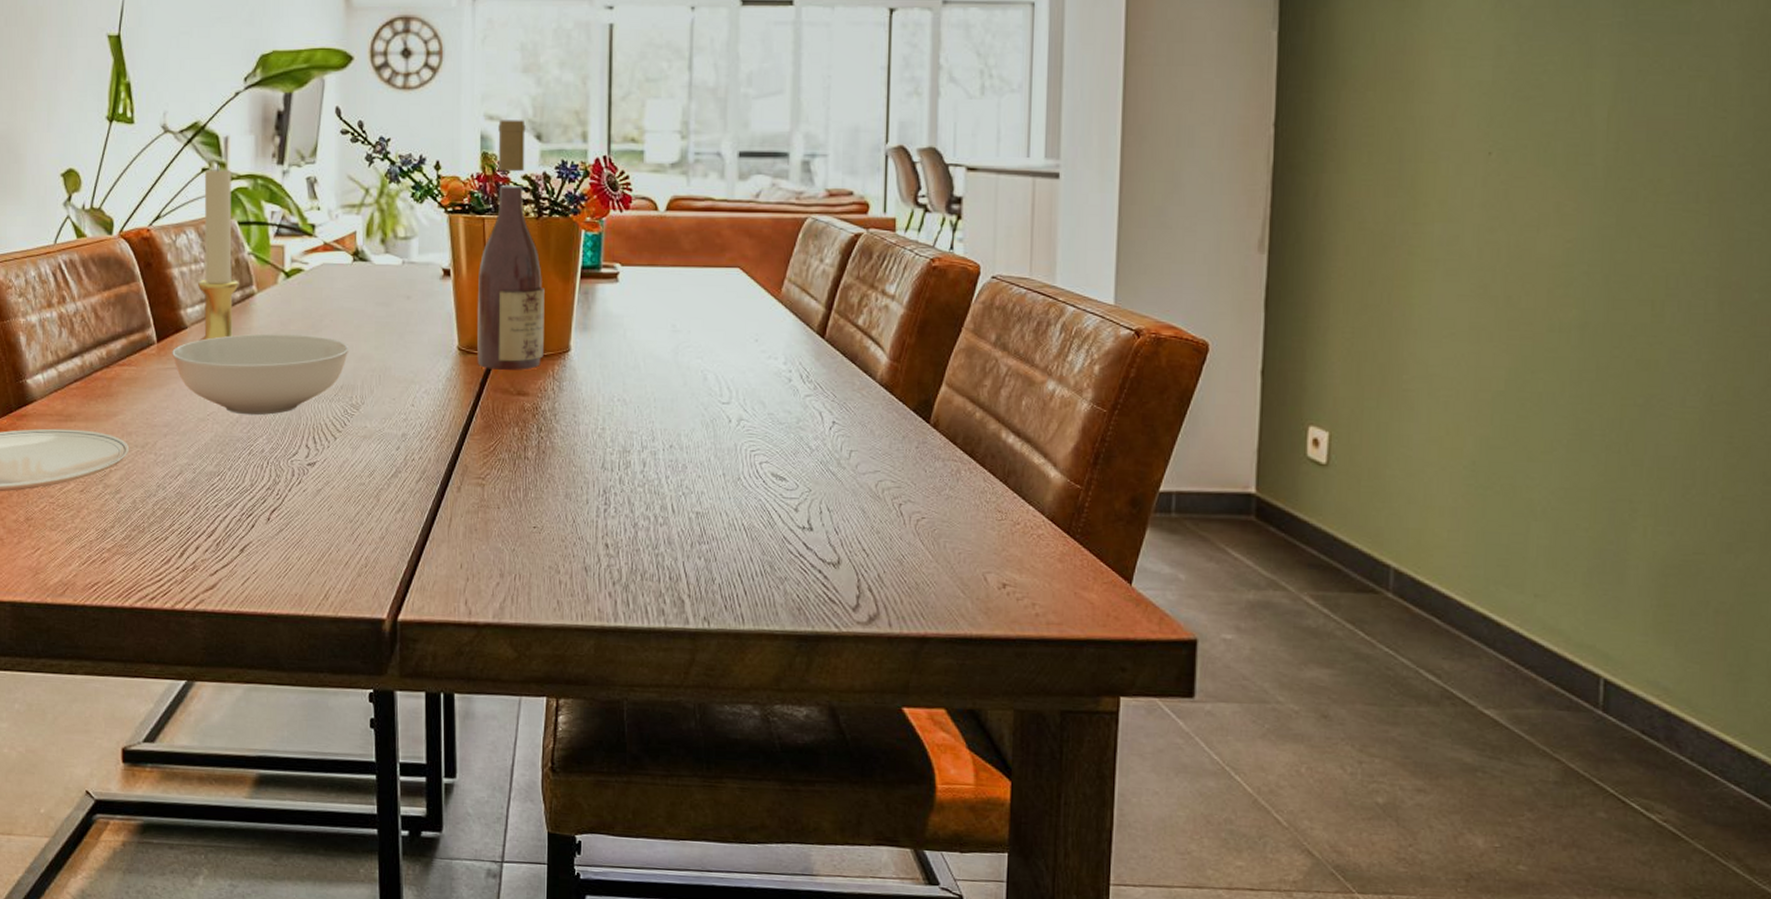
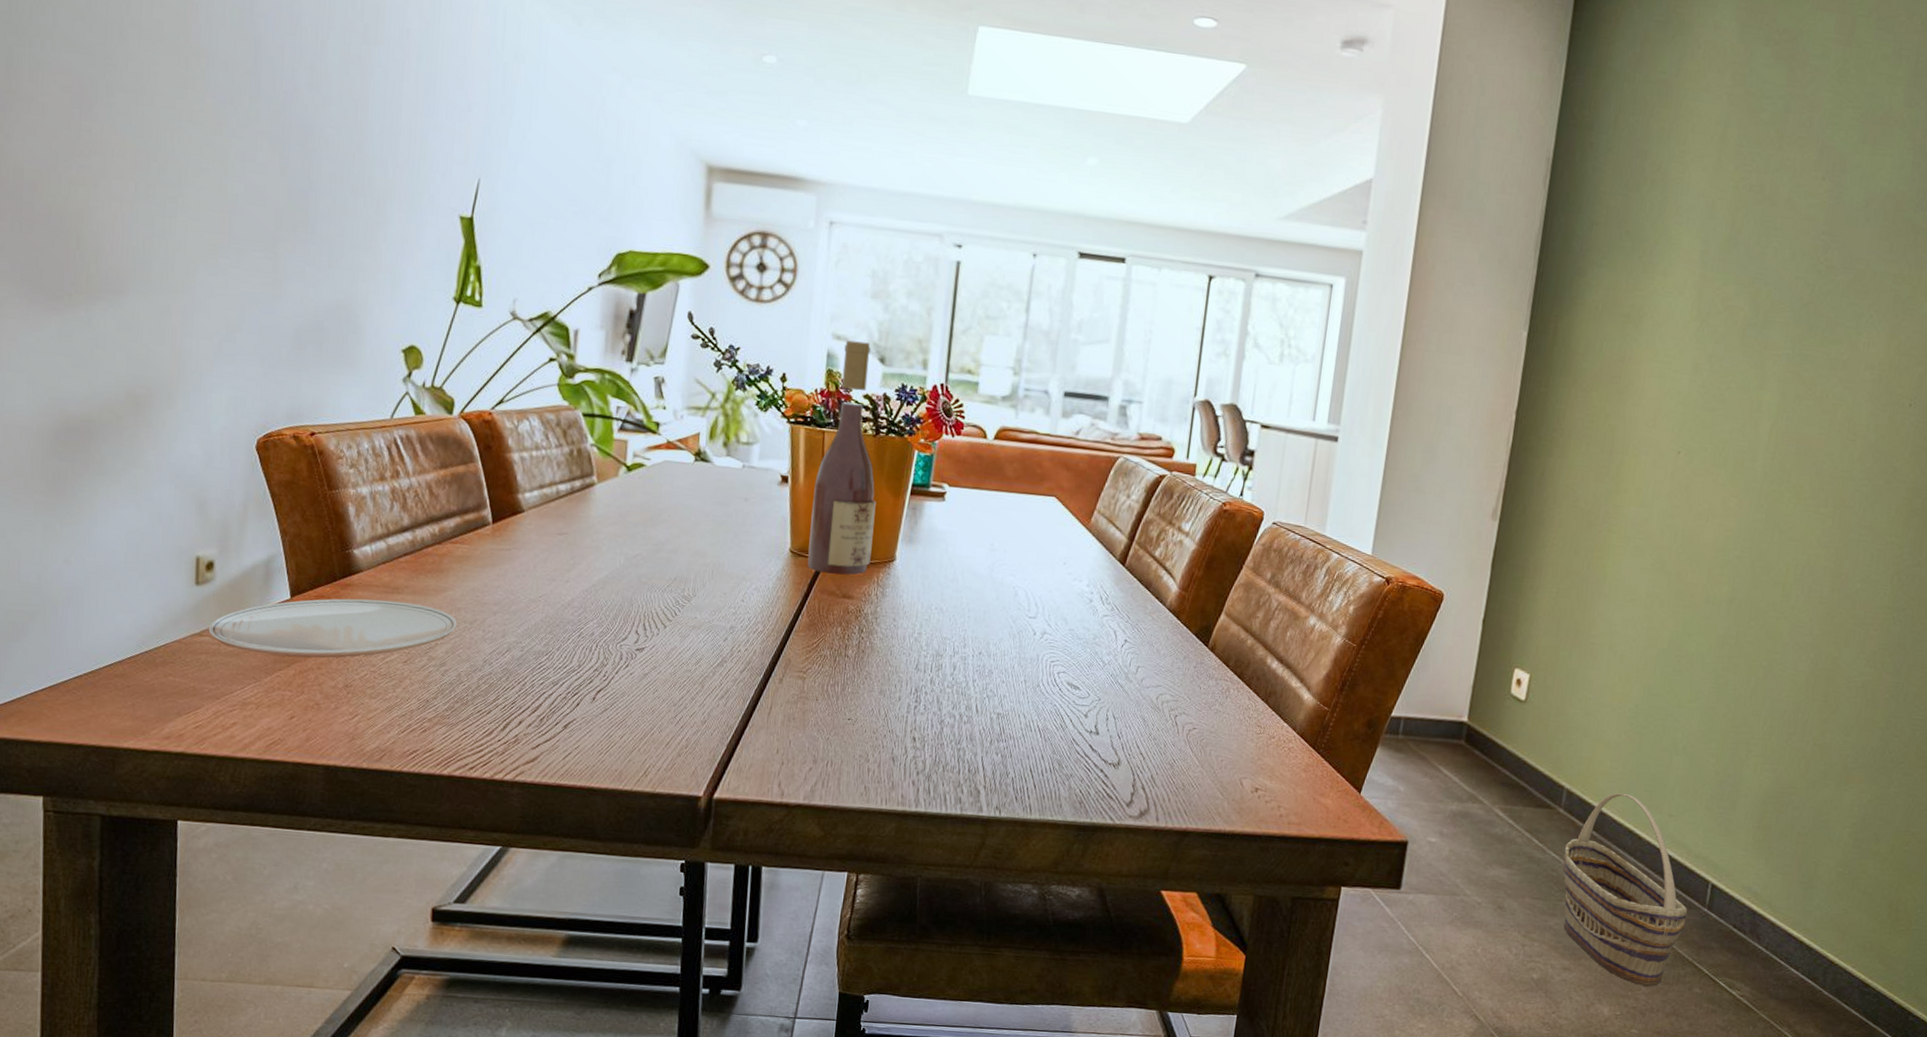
bowl: present [172,333,350,416] -> none [507,522,685,601]
candle holder: present [197,163,239,341] -> none [535,354,580,525]
basket: none [1399,571,1575,811] -> present [1563,793,1688,987]

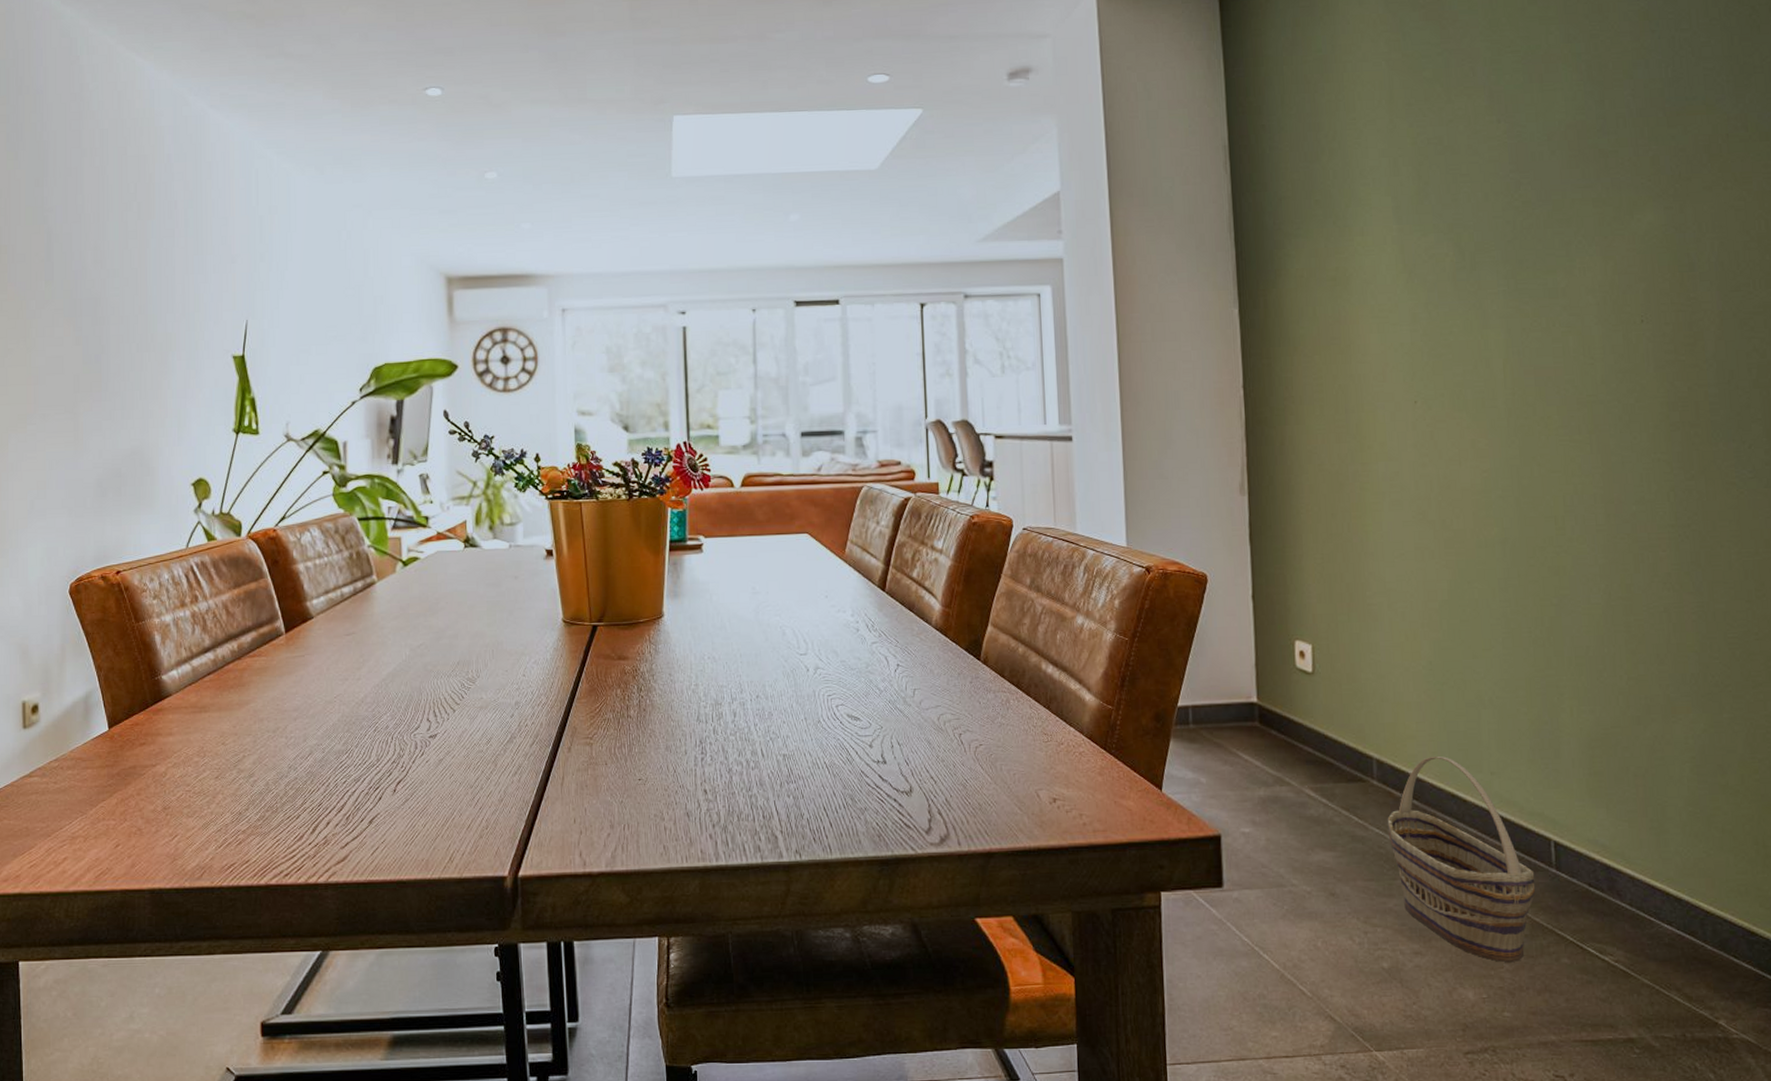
plate: present [208,598,458,658] -> none [36,719,262,787]
wine bottle: present [807,340,876,576] -> none [577,414,640,639]

